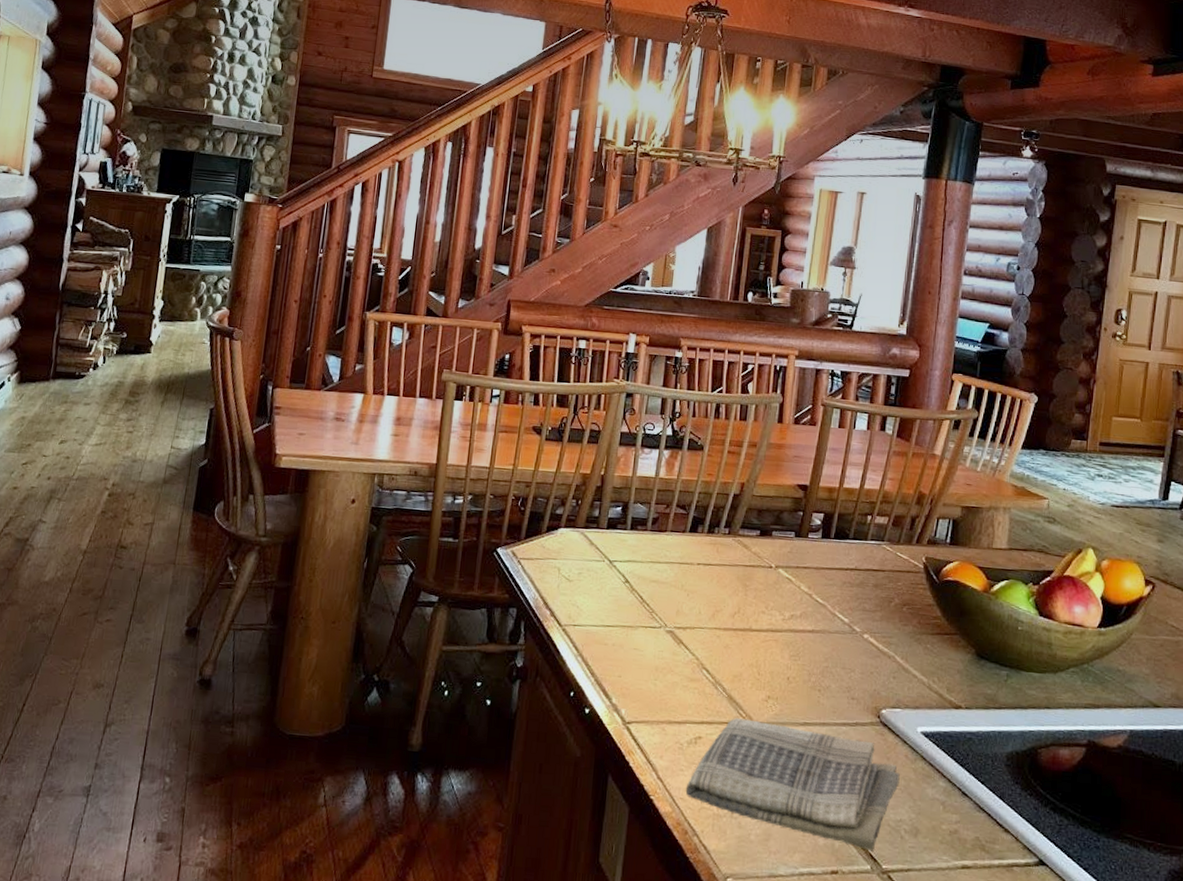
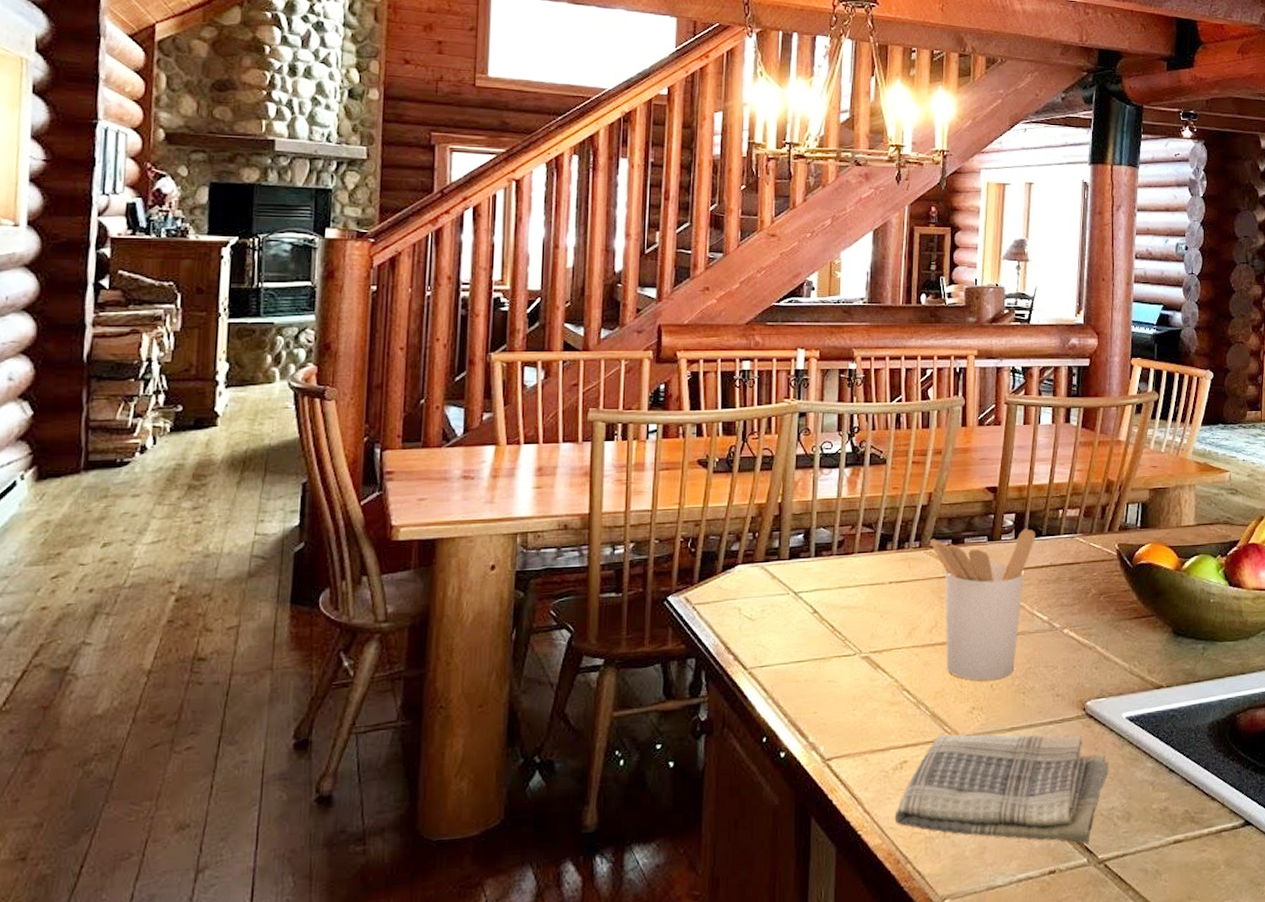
utensil holder: none [739,527,843,673] -> present [931,528,1036,681]

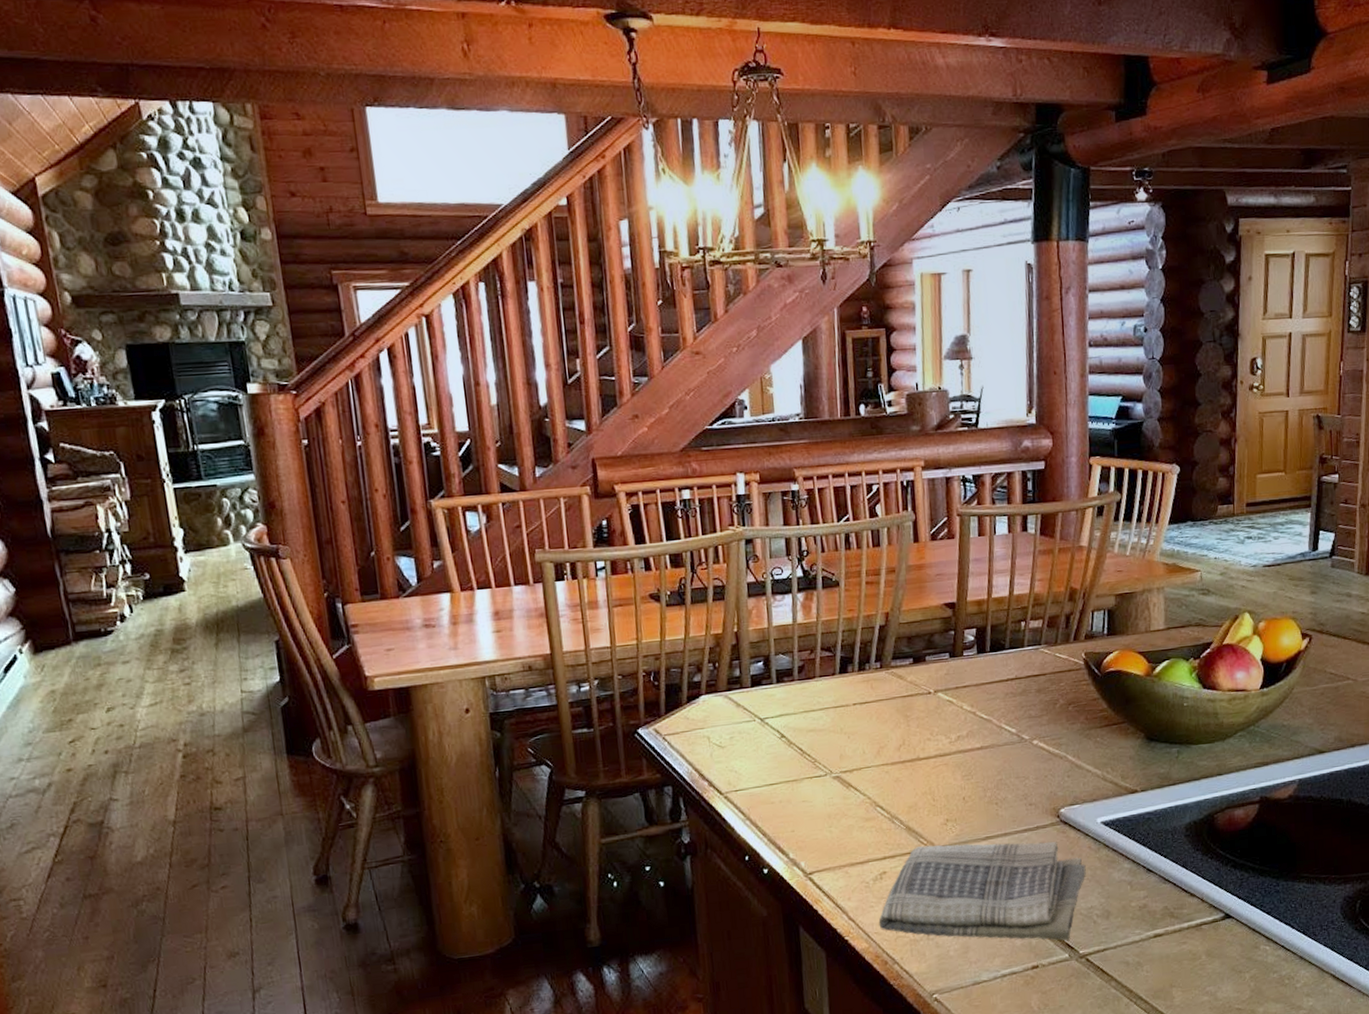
utensil holder: present [931,528,1036,681] -> none [891,643,999,794]

